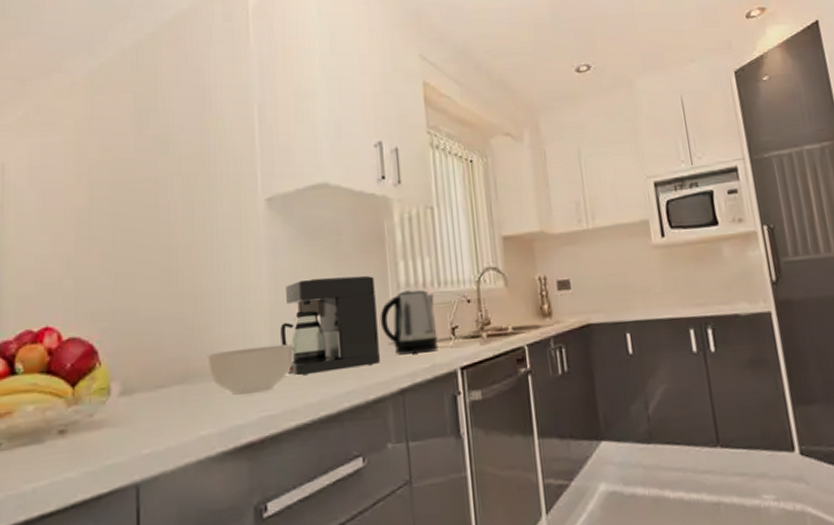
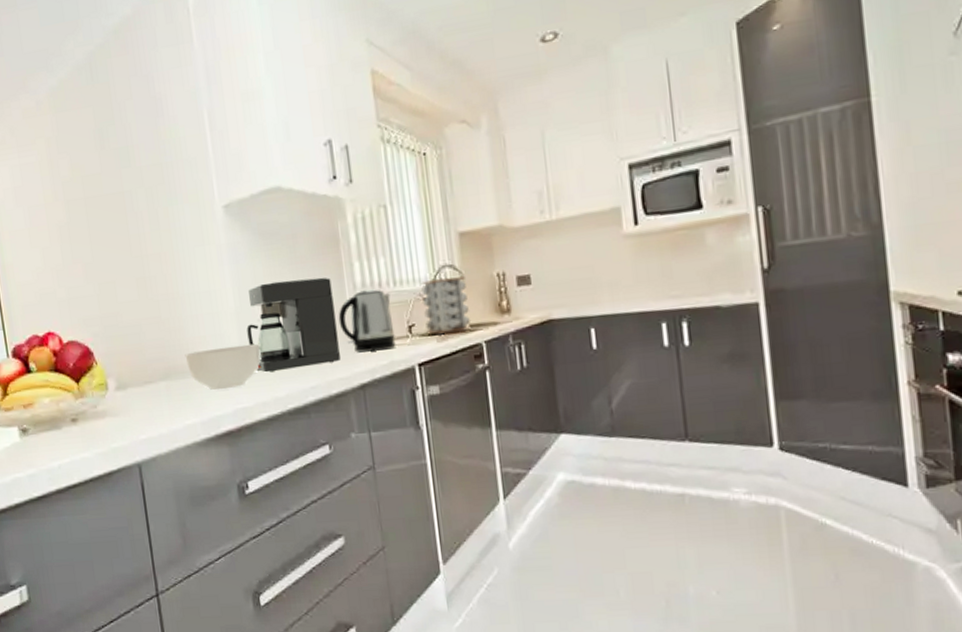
spice rack: none [465,272,514,338] -> present [421,270,471,335]

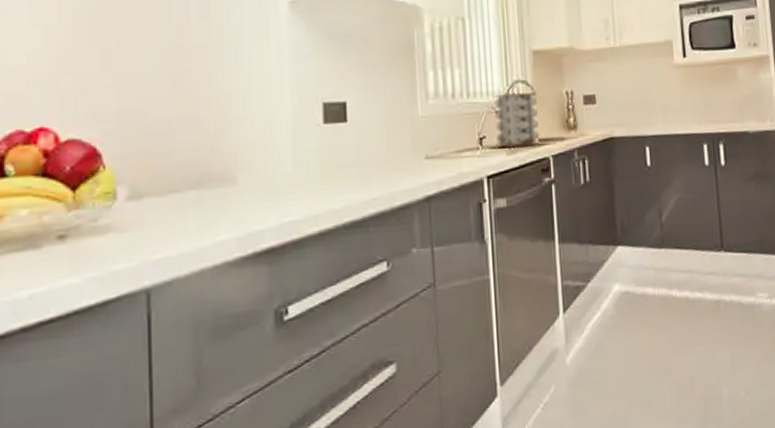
bowl: present [185,343,260,390] -> none [224,150,317,201]
coffee maker: present [247,277,341,373] -> none [303,84,407,183]
kettle: present [338,289,396,353] -> none [407,99,466,163]

